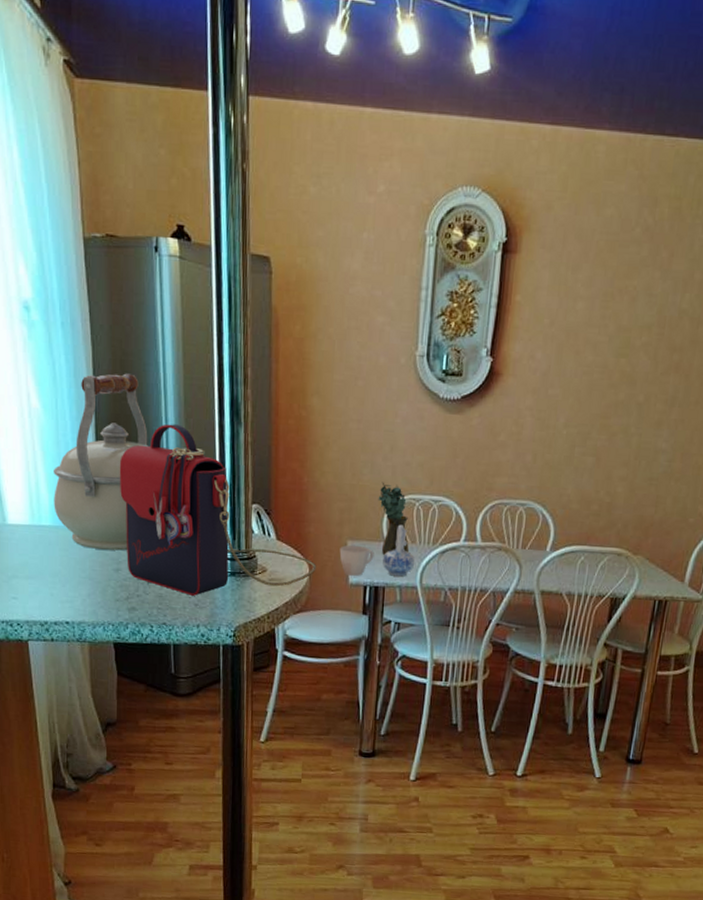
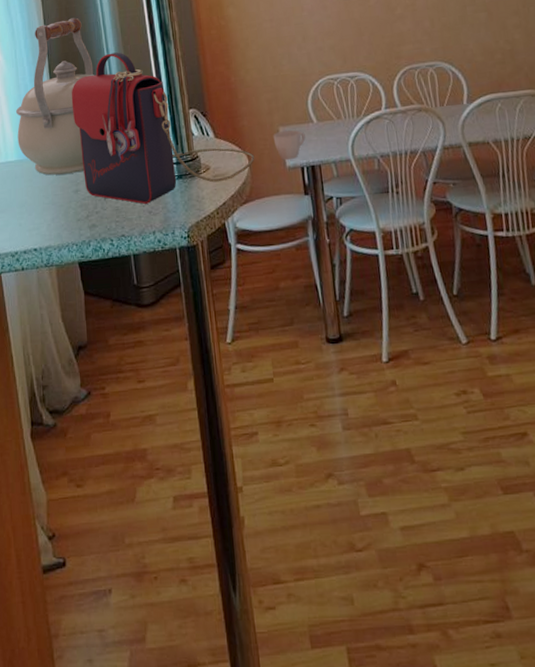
vase: present [378,482,410,557] -> none [299,68,337,137]
ceramic pitcher: present [383,524,415,577] -> none [314,104,345,153]

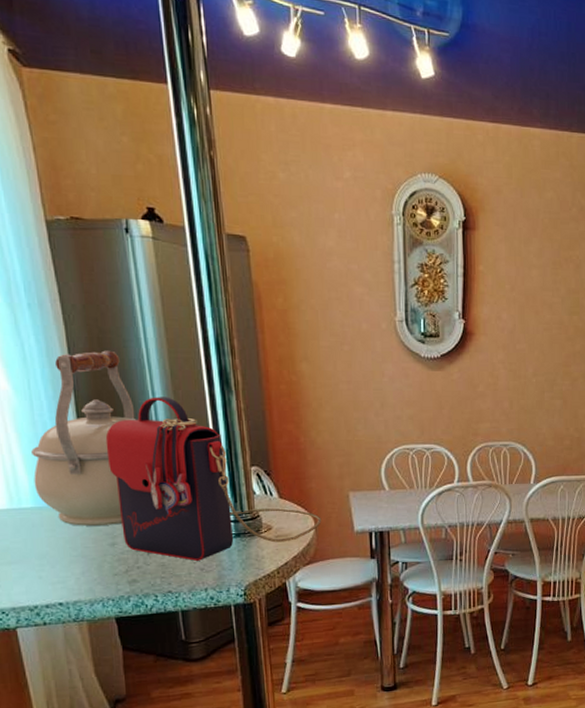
cup: present [273,129,306,161] -> none [342,495,376,525]

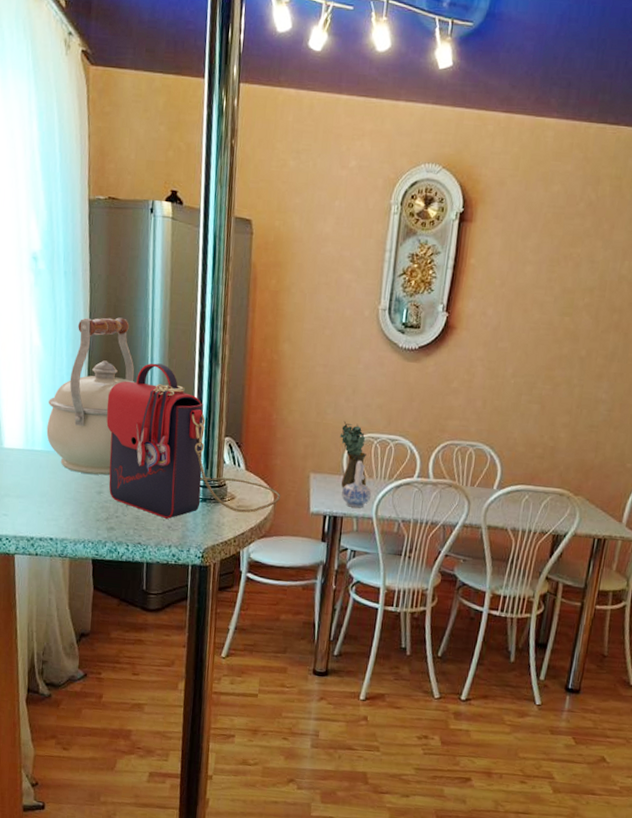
vase: none [374,436,409,504] -> present [339,421,367,490]
ceramic pitcher: none [385,473,415,520] -> present [342,460,372,508]

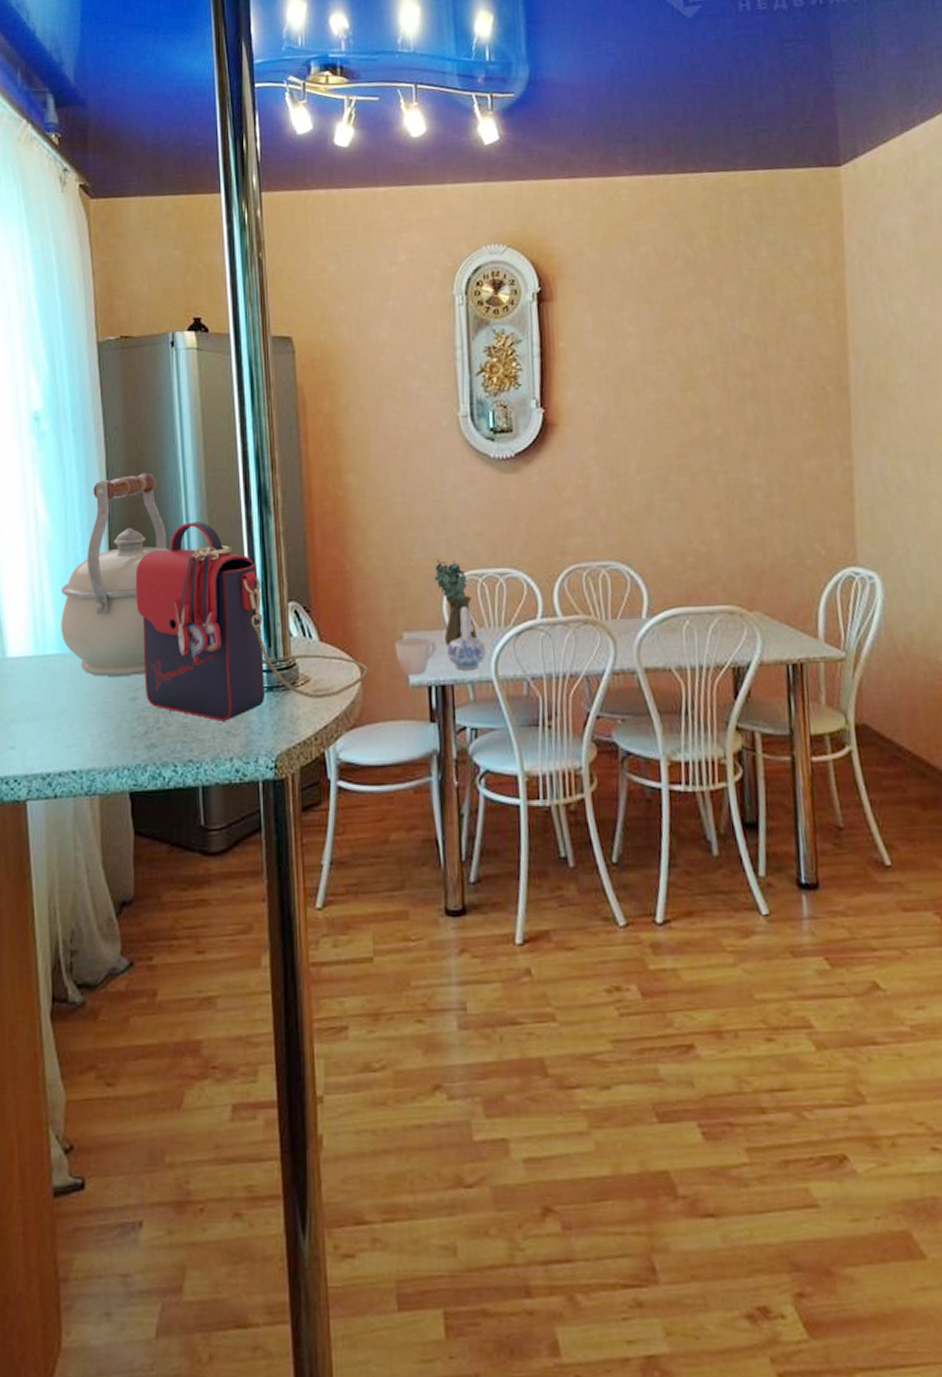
cup: none [302,477,334,507] -> present [394,636,437,677]

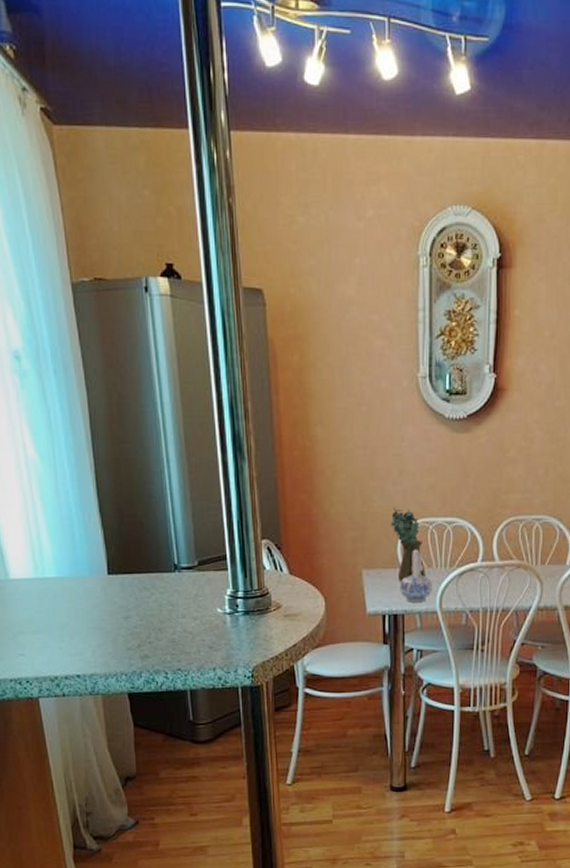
kettle: present [60,473,169,676] -> none [55,416,152,598]
handbag: present [135,521,369,721] -> none [122,464,332,638]
cup: present [394,636,437,677] -> none [355,573,391,607]

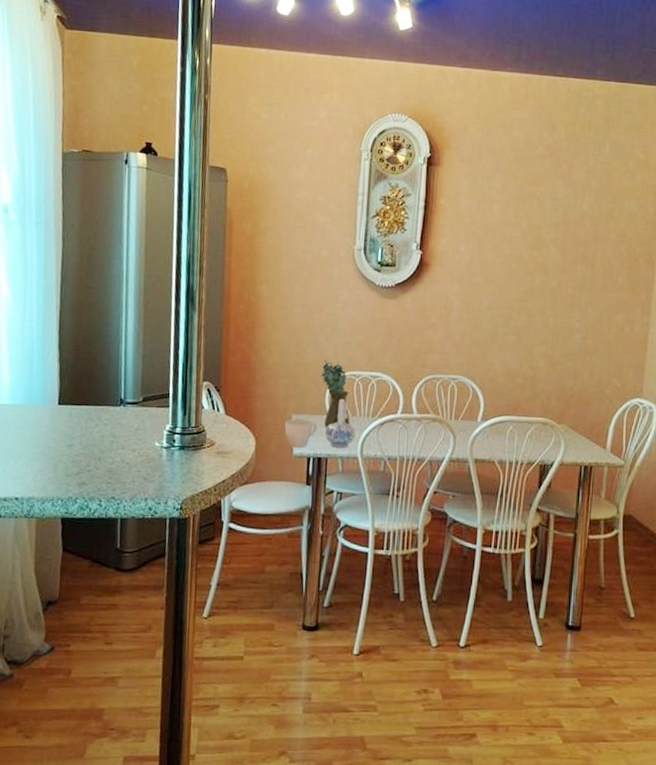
cup: none [355,573,391,607] -> present [284,418,317,449]

